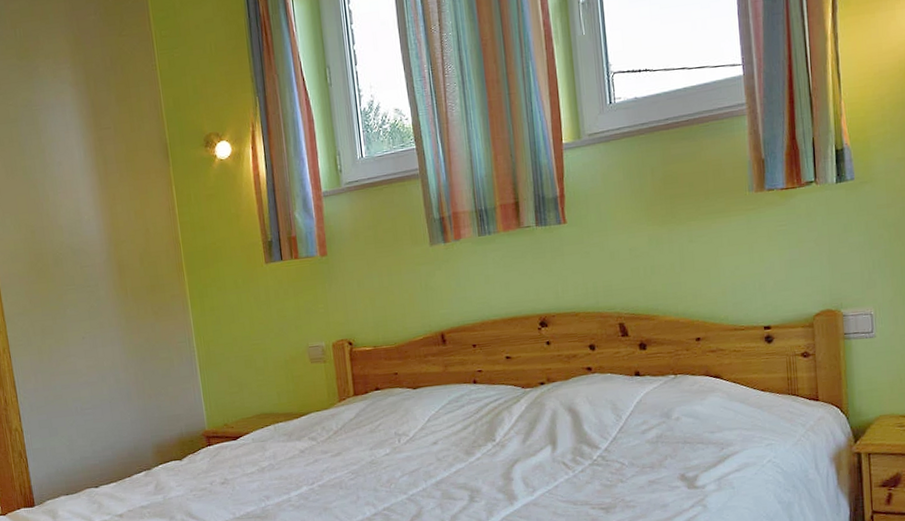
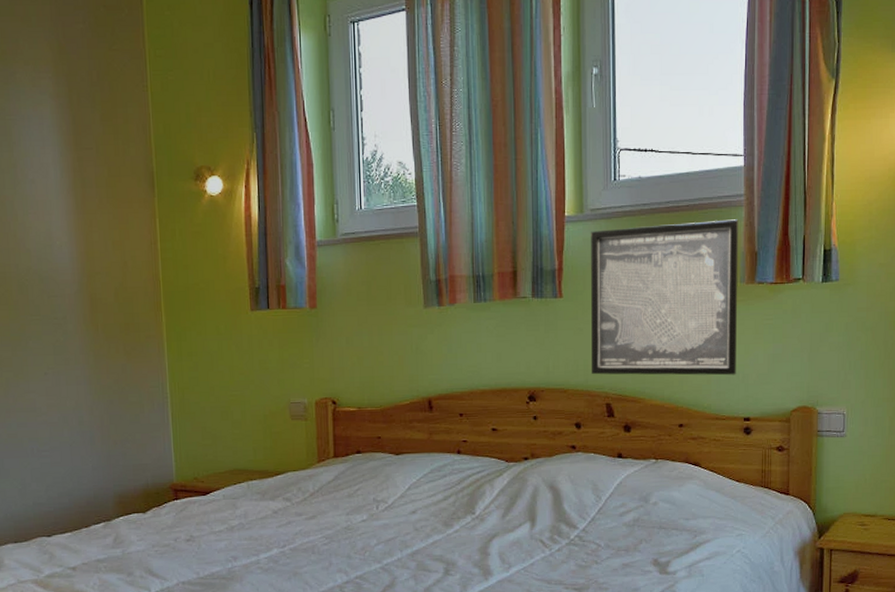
wall art: none [590,128,752,296] -> present [591,219,739,376]

